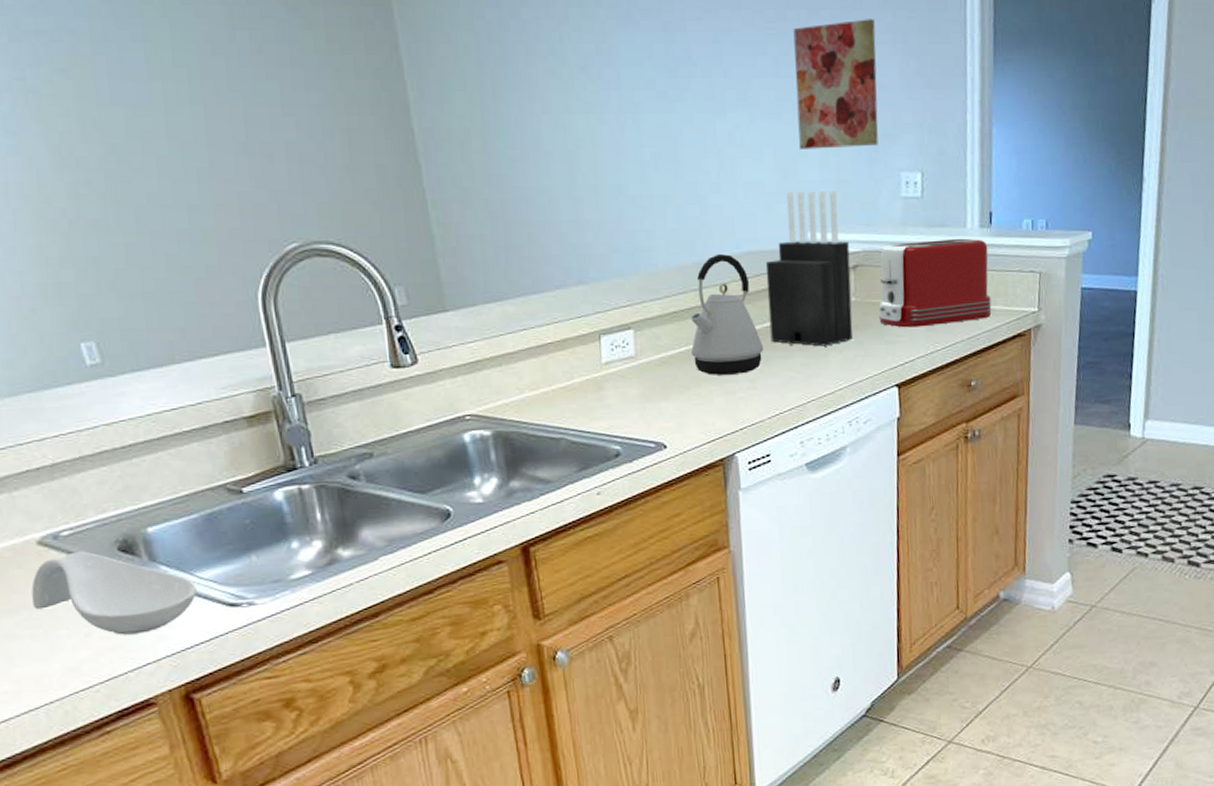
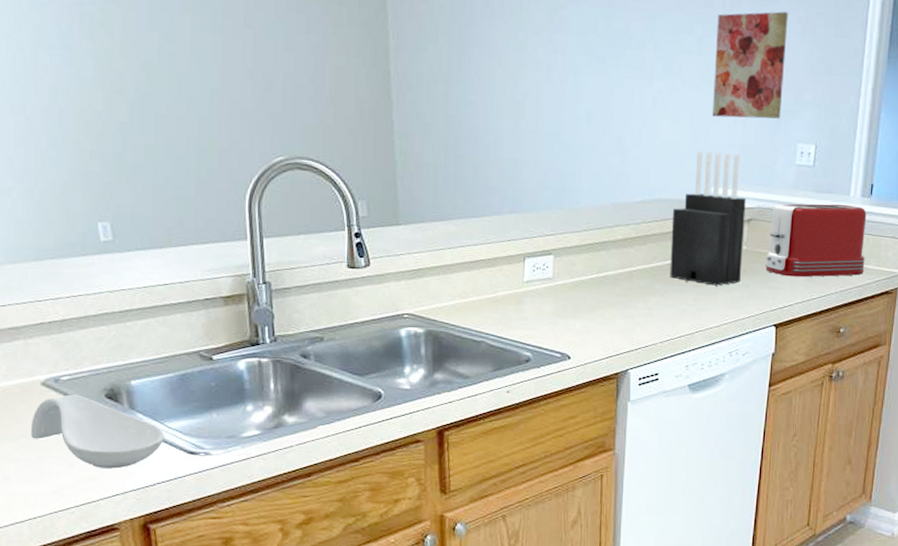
kettle: present [690,253,764,375] -> none [600,198,663,302]

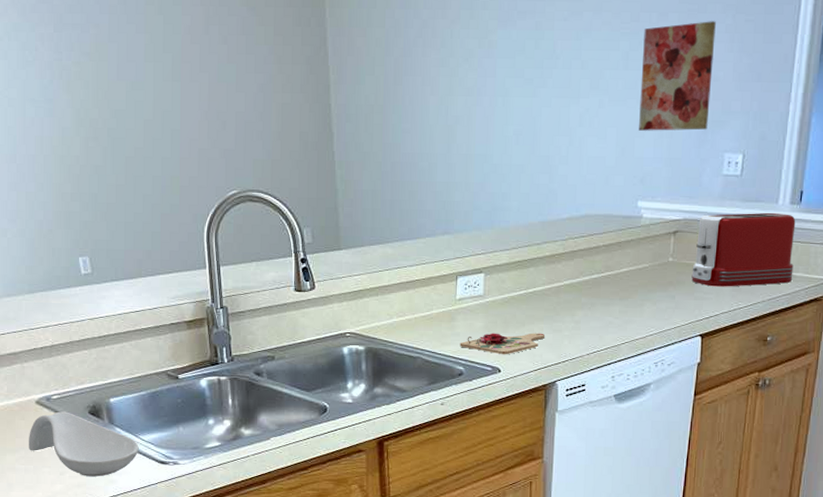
cutting board: none [527,317,618,341] -> present [460,333,546,355]
knife block: present [670,151,746,286] -> none [596,166,672,298]

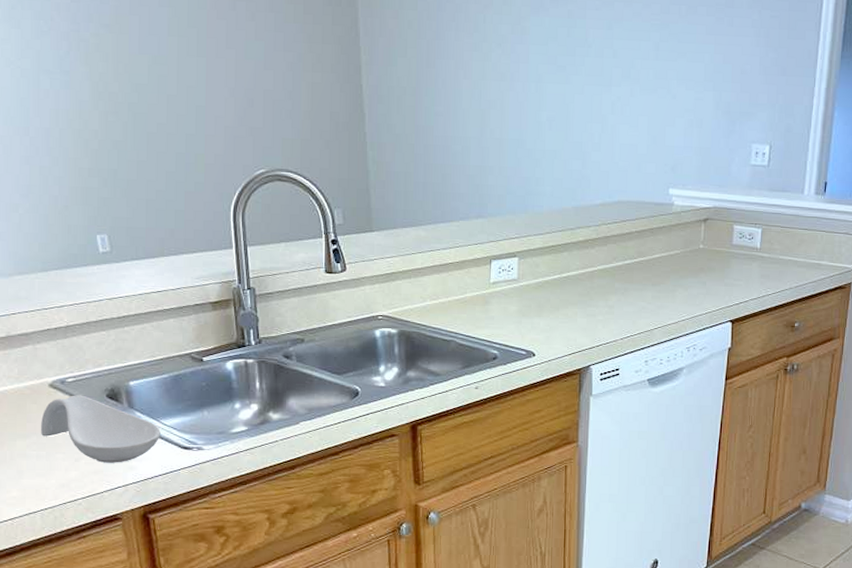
cutting board: present [460,333,546,355] -> none [494,317,580,339]
wall art: present [639,21,716,131] -> none [669,15,743,121]
toaster: present [691,213,796,287] -> none [722,202,821,274]

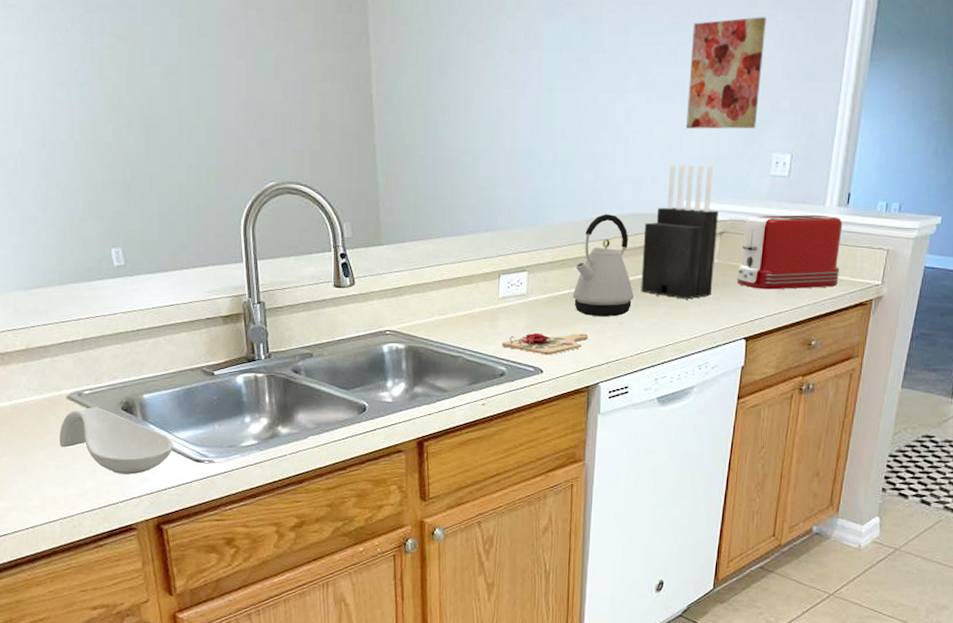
cutting board: none [494,317,580,339] -> present [502,333,589,356]
kettle: none [562,201,623,301] -> present [572,213,634,317]
knife block: none [629,154,702,284] -> present [640,165,719,300]
wall art: none [669,15,743,121] -> present [686,17,766,129]
toaster: none [722,202,821,274] -> present [737,215,843,290]

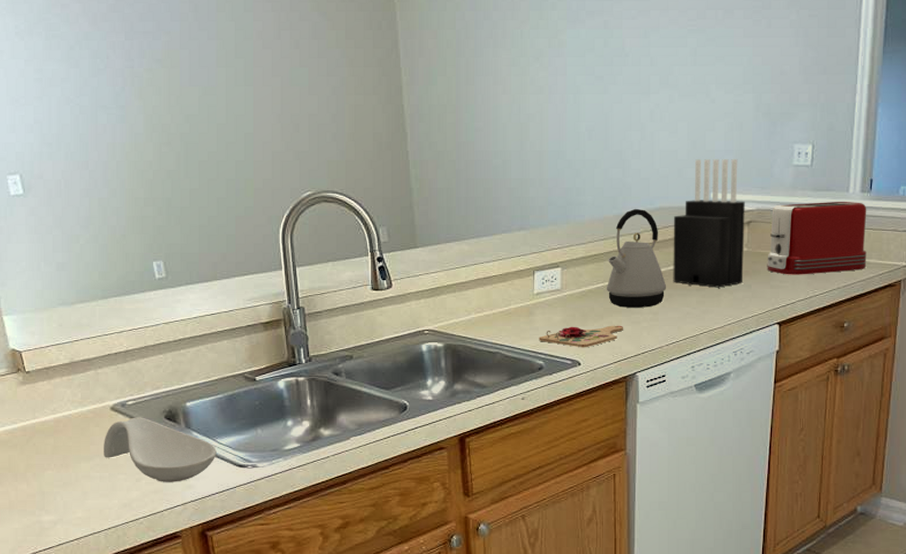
wall art: present [686,17,766,129] -> none [709,17,780,124]

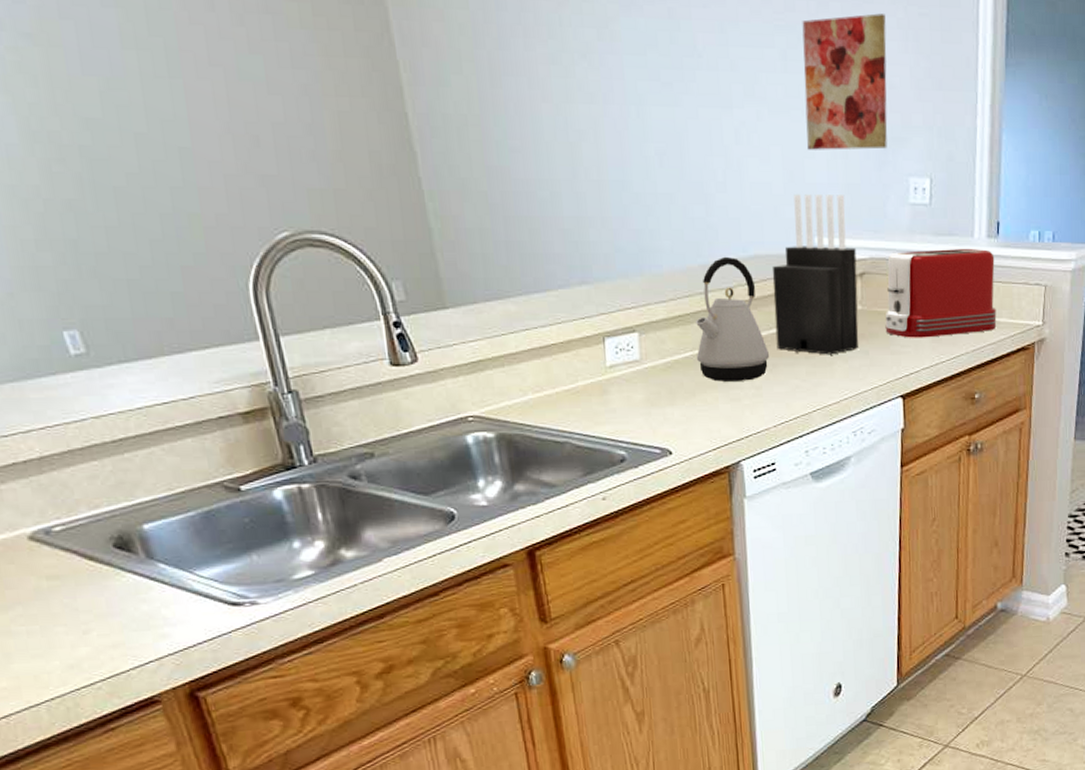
spoon rest: present [104,417,217,482] -> none [25,547,198,633]
cutting board: present [539,325,624,348] -> none [617,403,722,433]
wall art: none [709,17,780,124] -> present [802,13,887,150]

